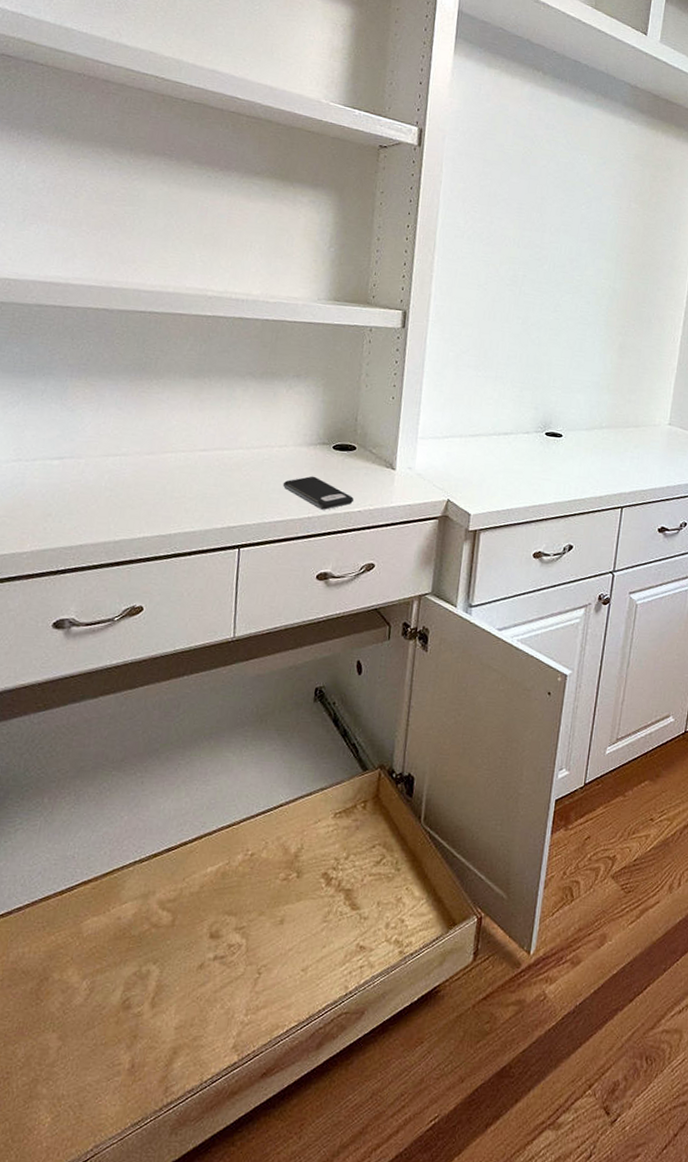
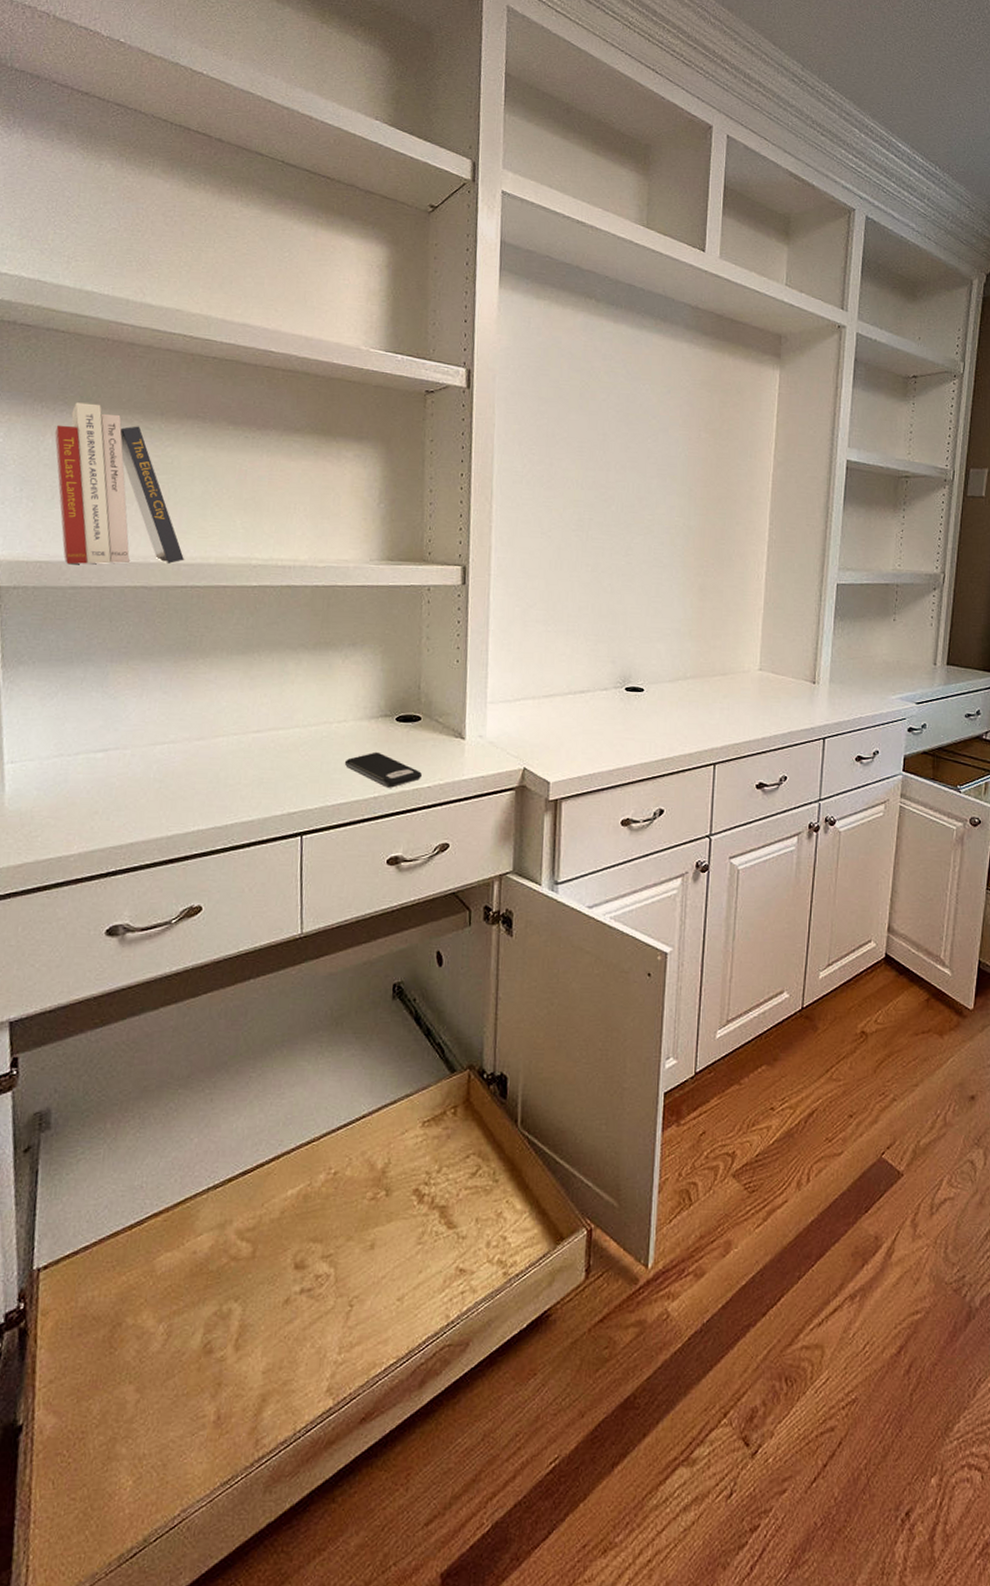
books: none [29,132,145,289] -> present [55,402,184,565]

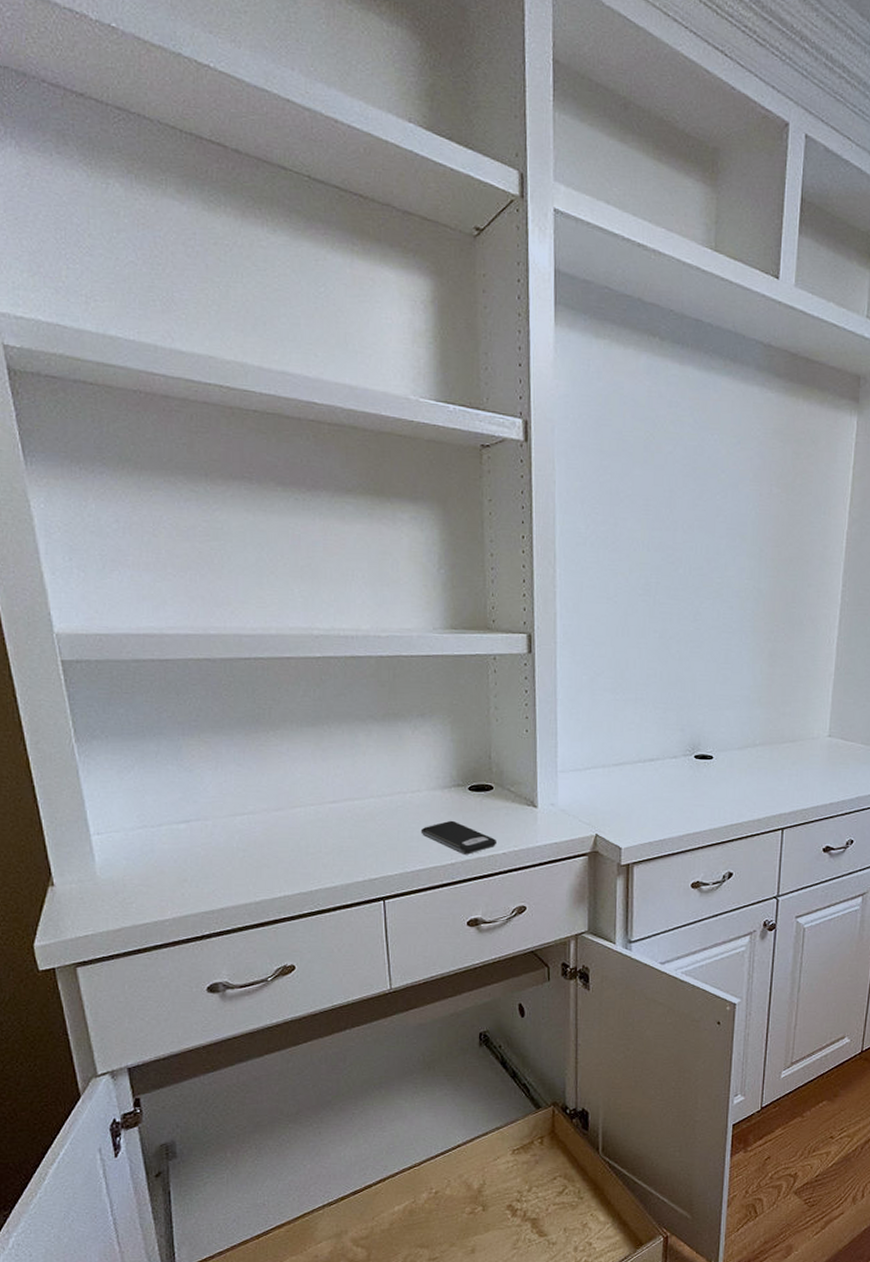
books: present [55,402,184,565] -> none [97,463,244,637]

